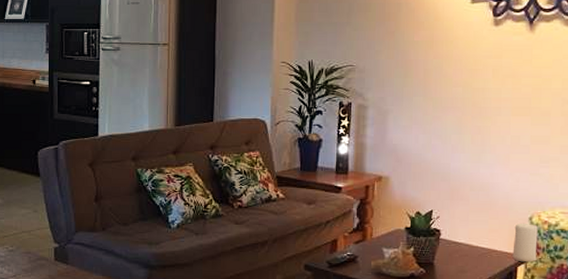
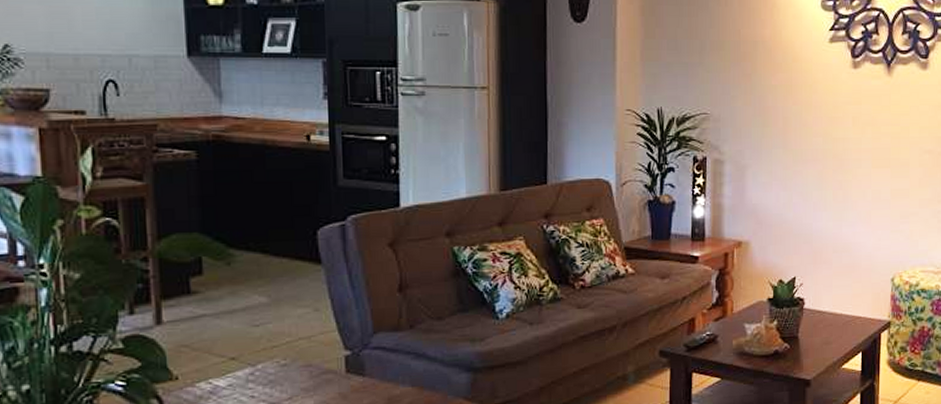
candle: present [512,223,538,263] -> none [876,284,900,328]

